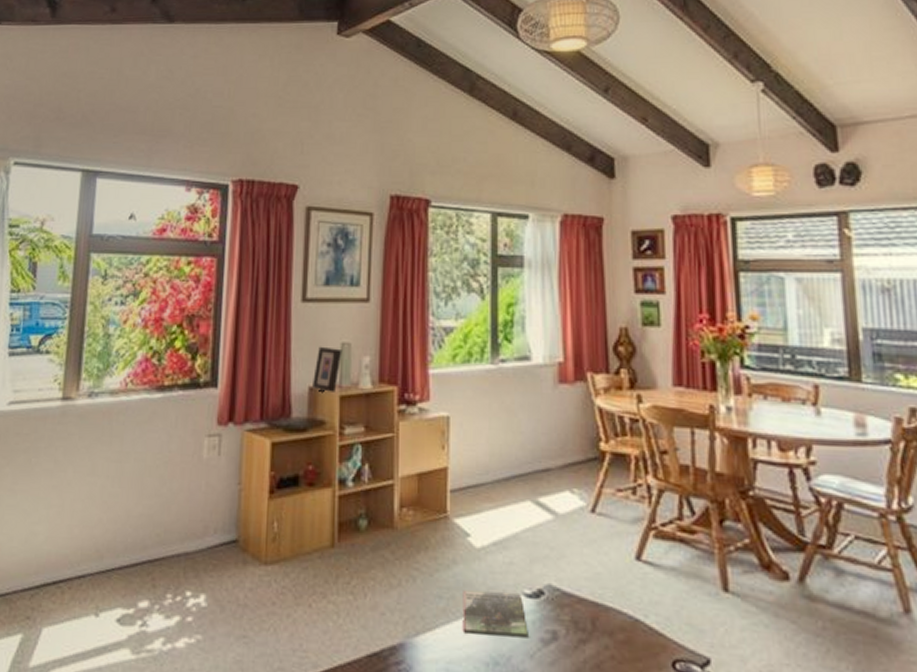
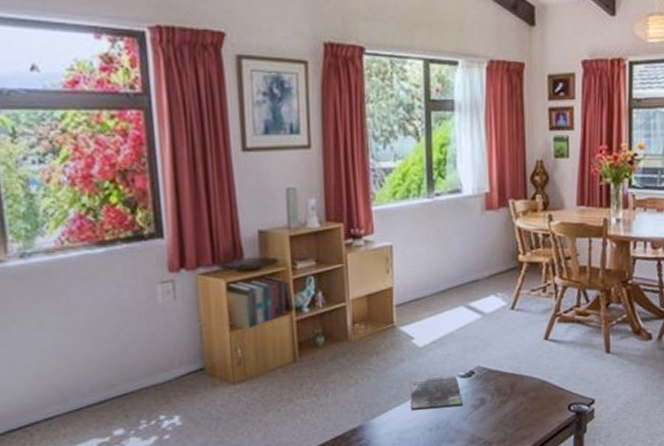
books: none [266,438,338,501] -> present [225,275,294,330]
picture frame: present [311,346,343,392] -> none [260,192,288,234]

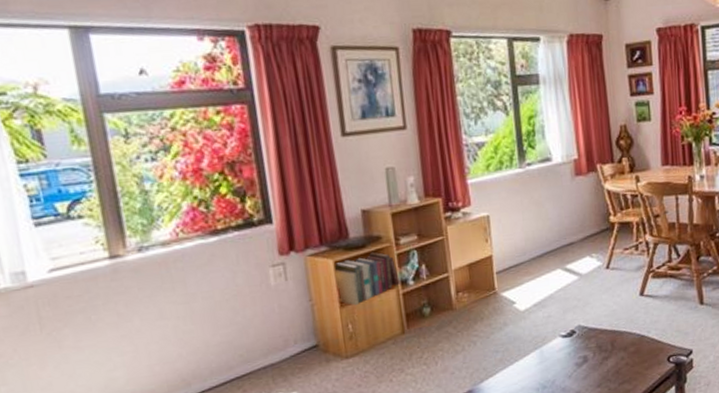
magazine: present [409,376,463,410] -> none [514,336,566,372]

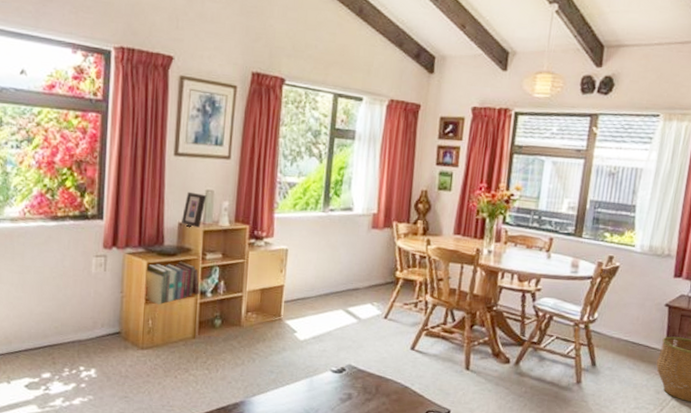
picture frame: none [363,173,388,212] -> present [180,191,207,228]

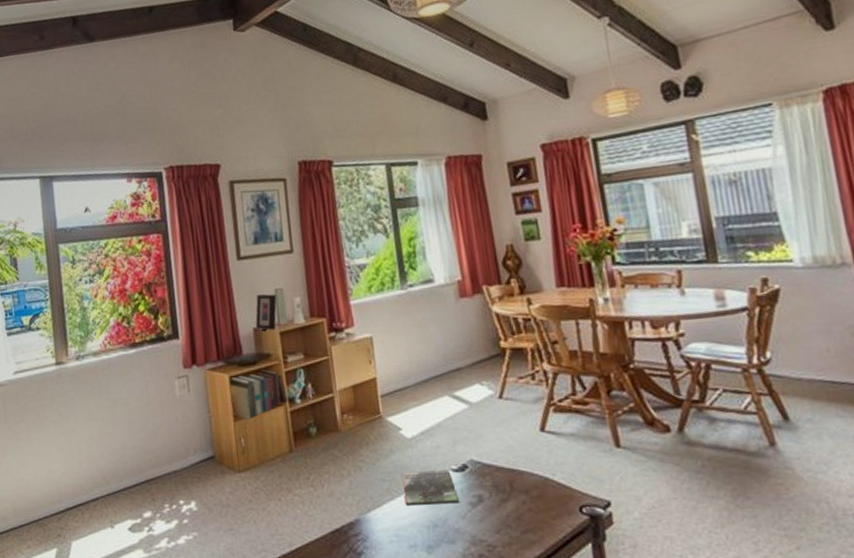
magazine: none [286,367,332,397] -> present [401,470,459,505]

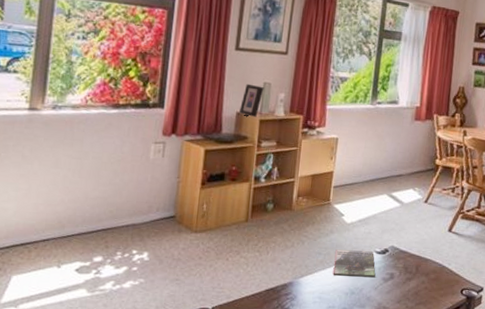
books: present [229,368,288,421] -> none [199,148,254,190]

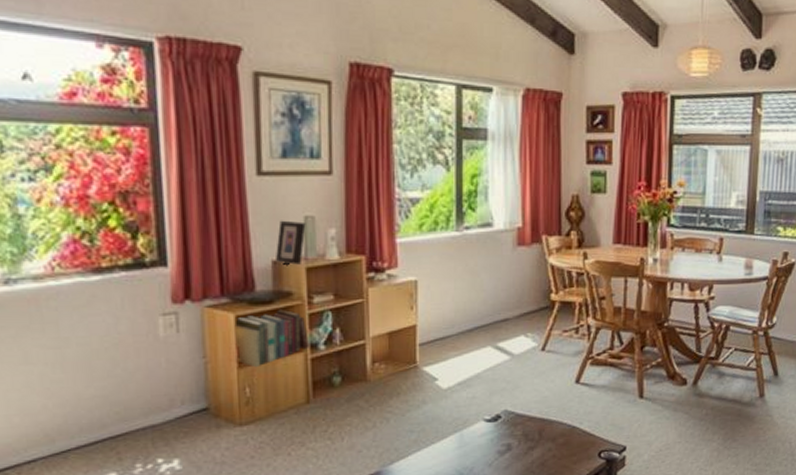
books: none [199,148,254,190] -> present [234,309,309,368]
magazine: present [333,249,376,277] -> none [432,420,488,456]

